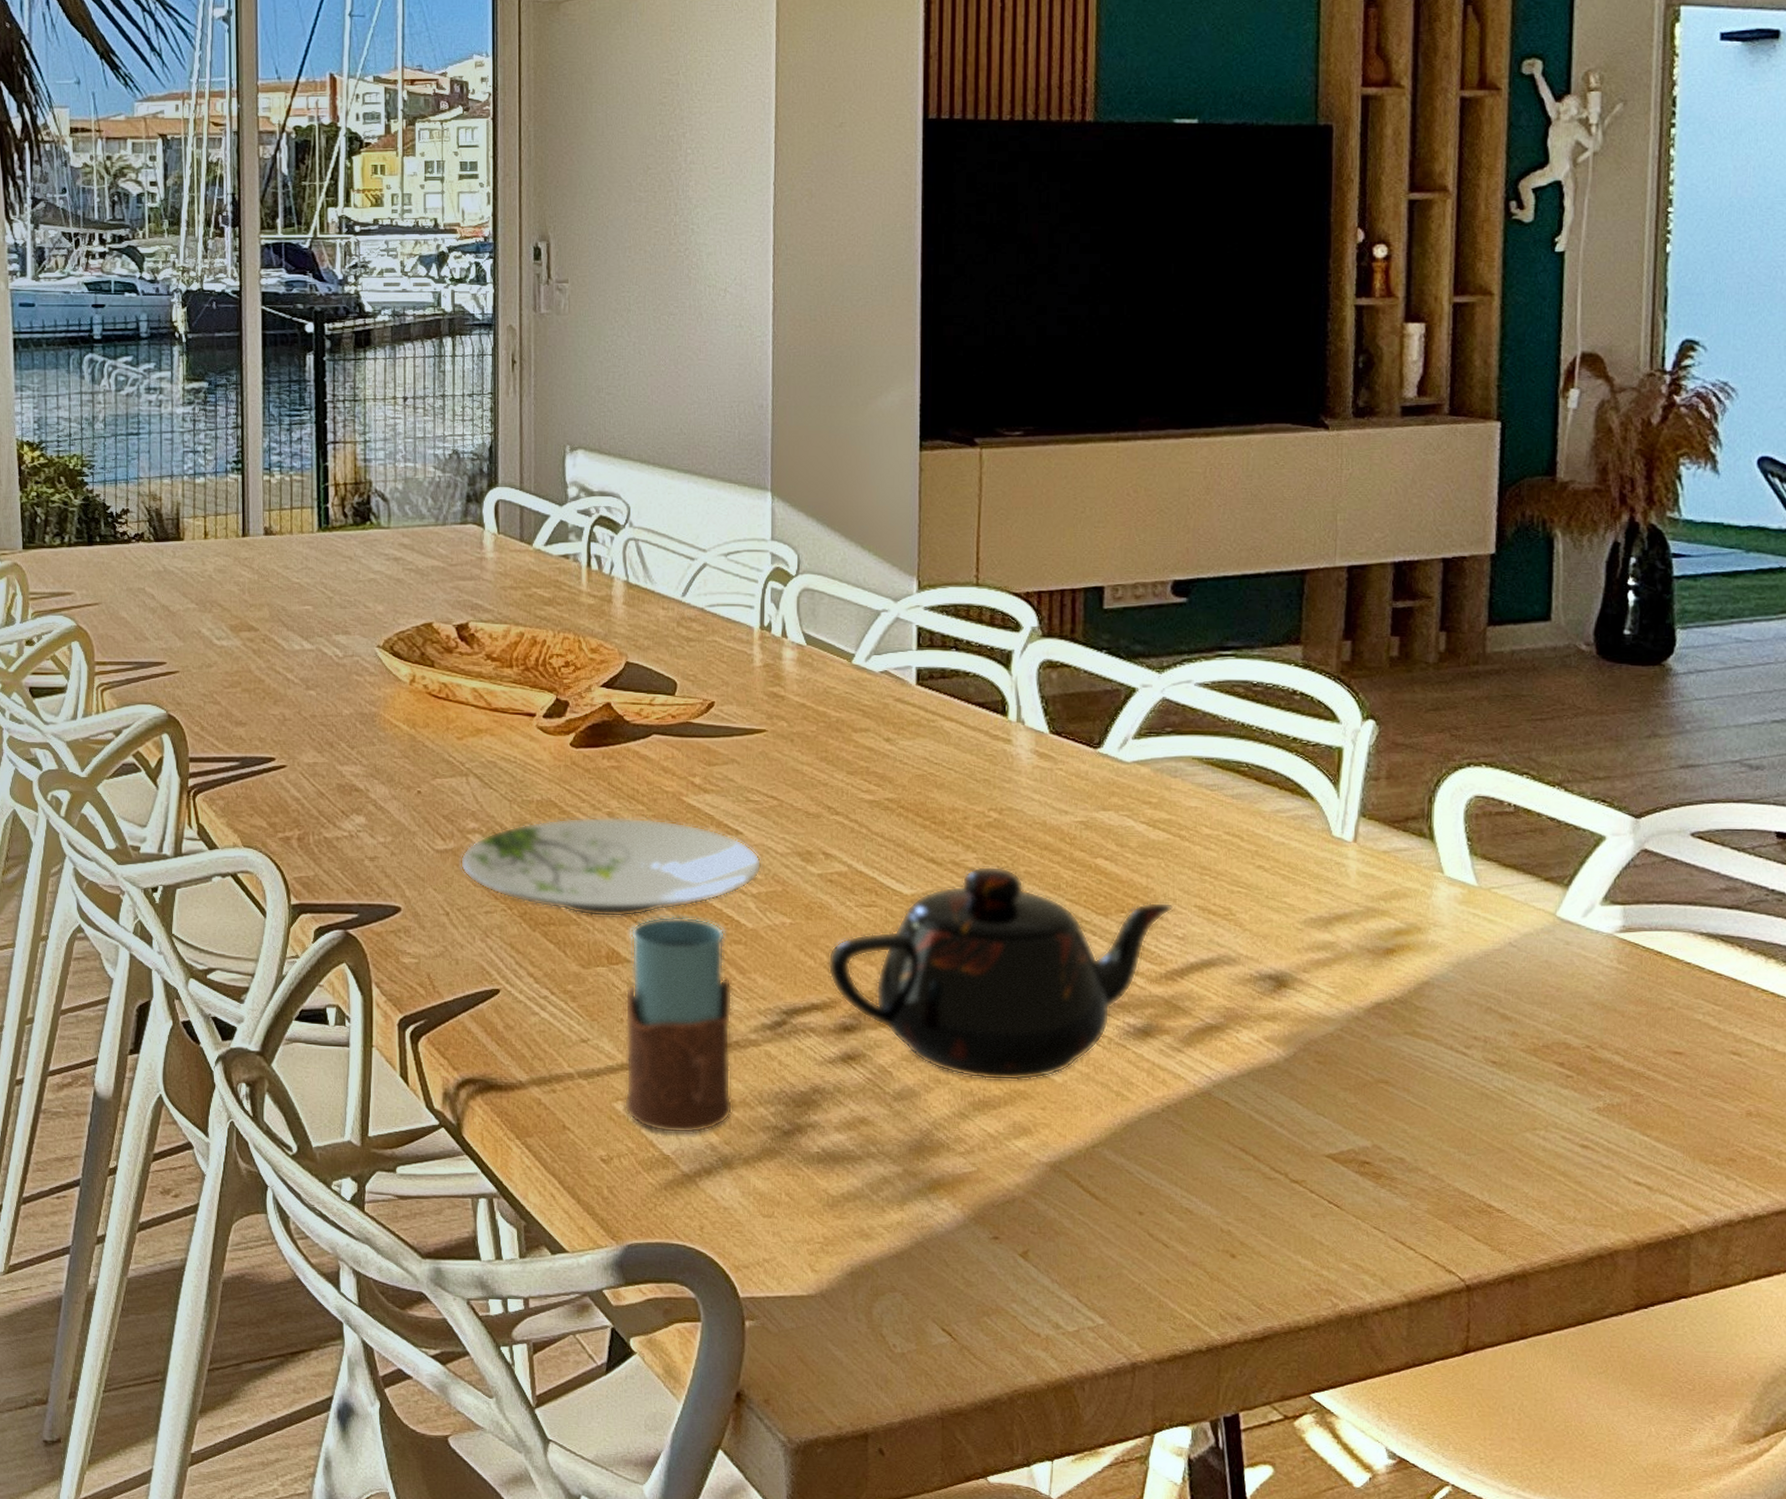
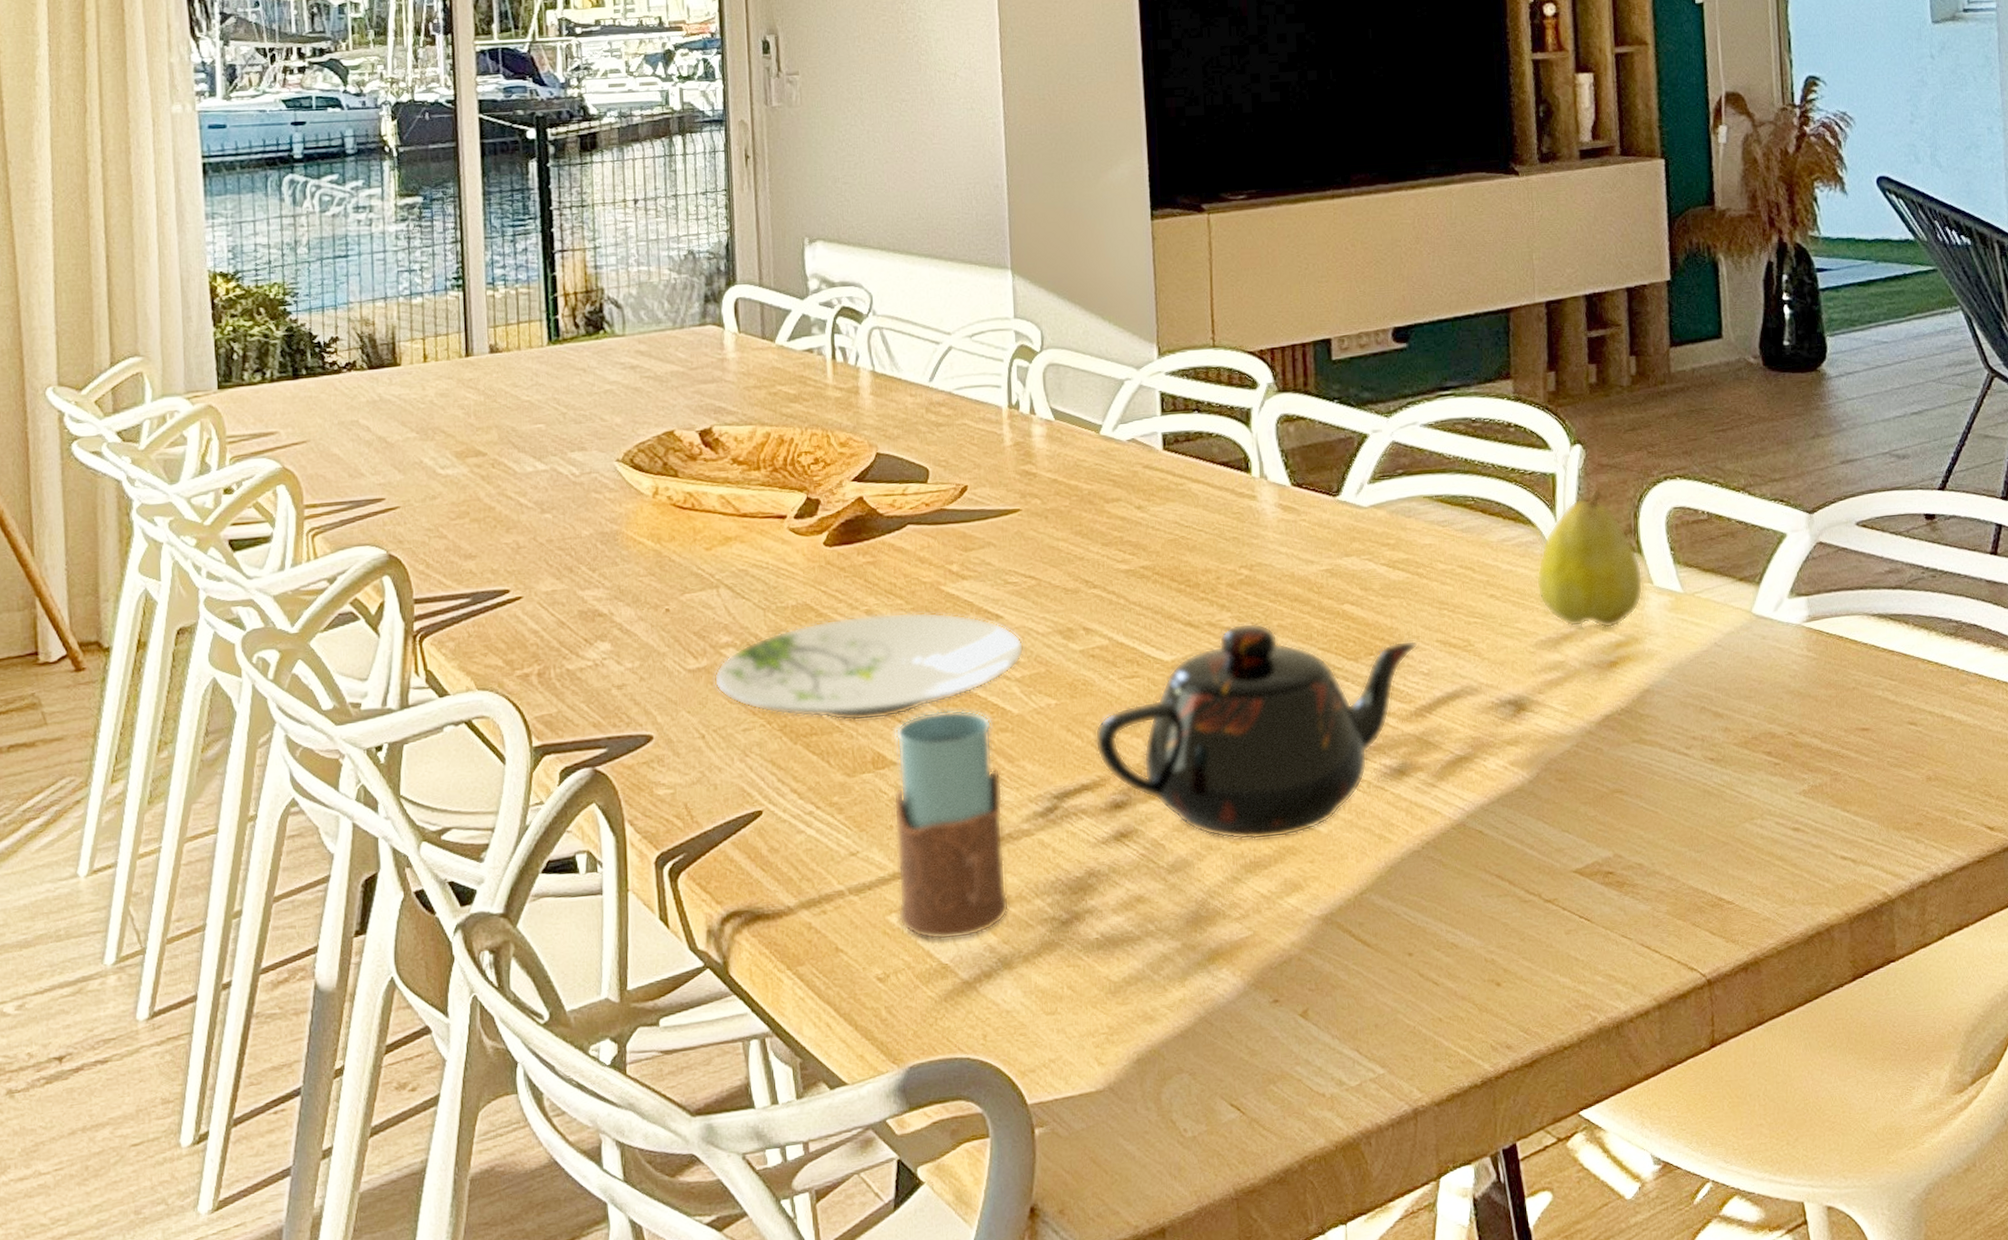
fruit: none [1310,768,1433,914] -> present [1536,489,1643,629]

